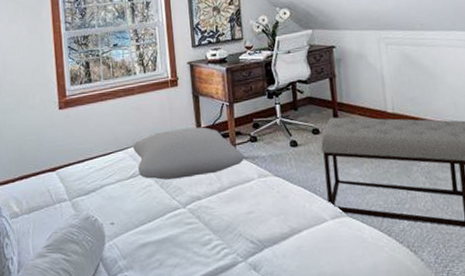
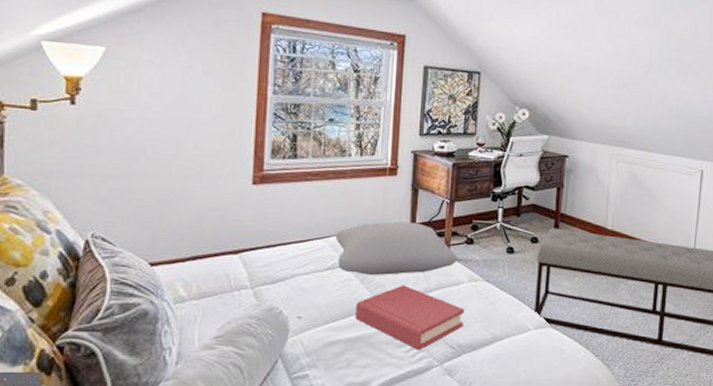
hardback book: none [159,186,260,248] -> present [355,285,464,350]

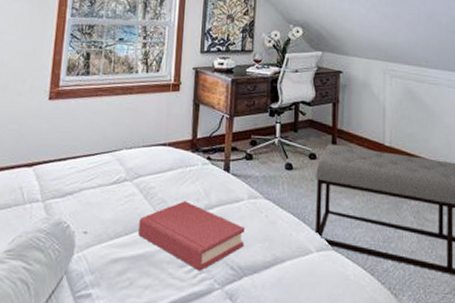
cushion: present [336,221,457,275] -> none [122,136,237,191]

